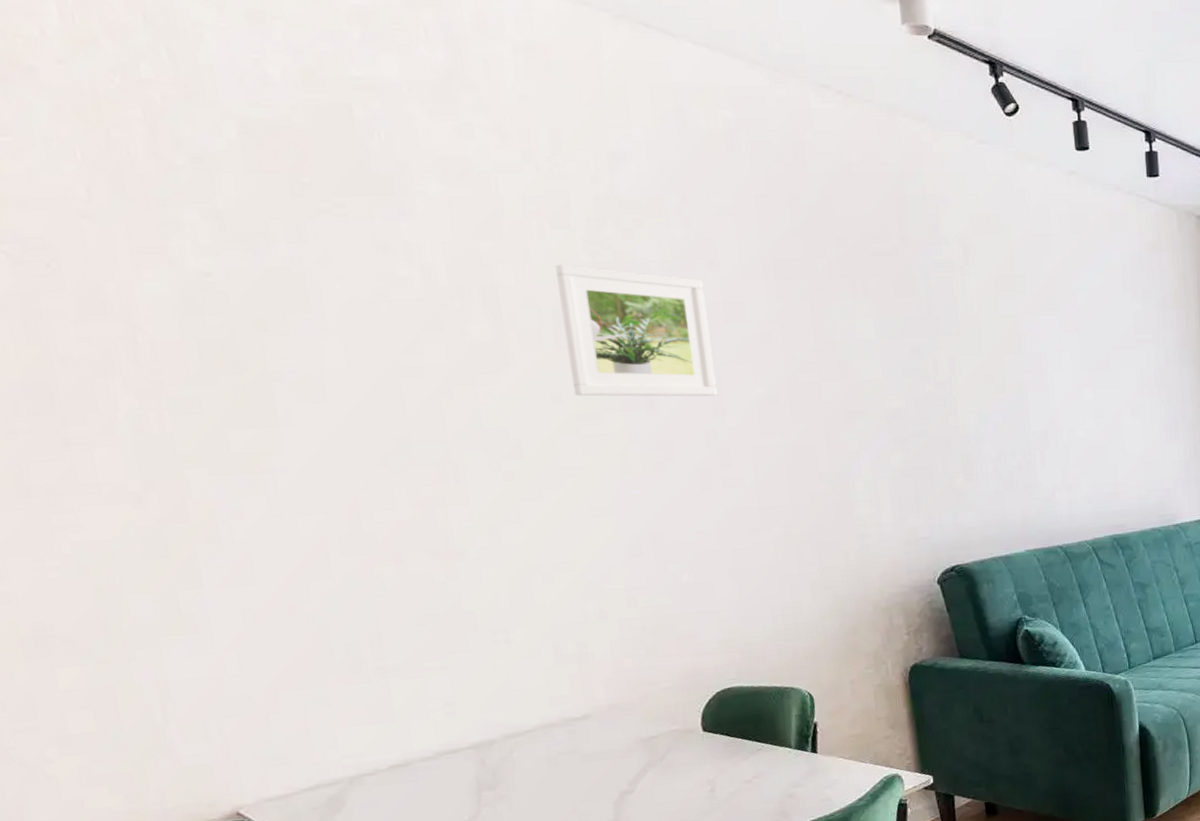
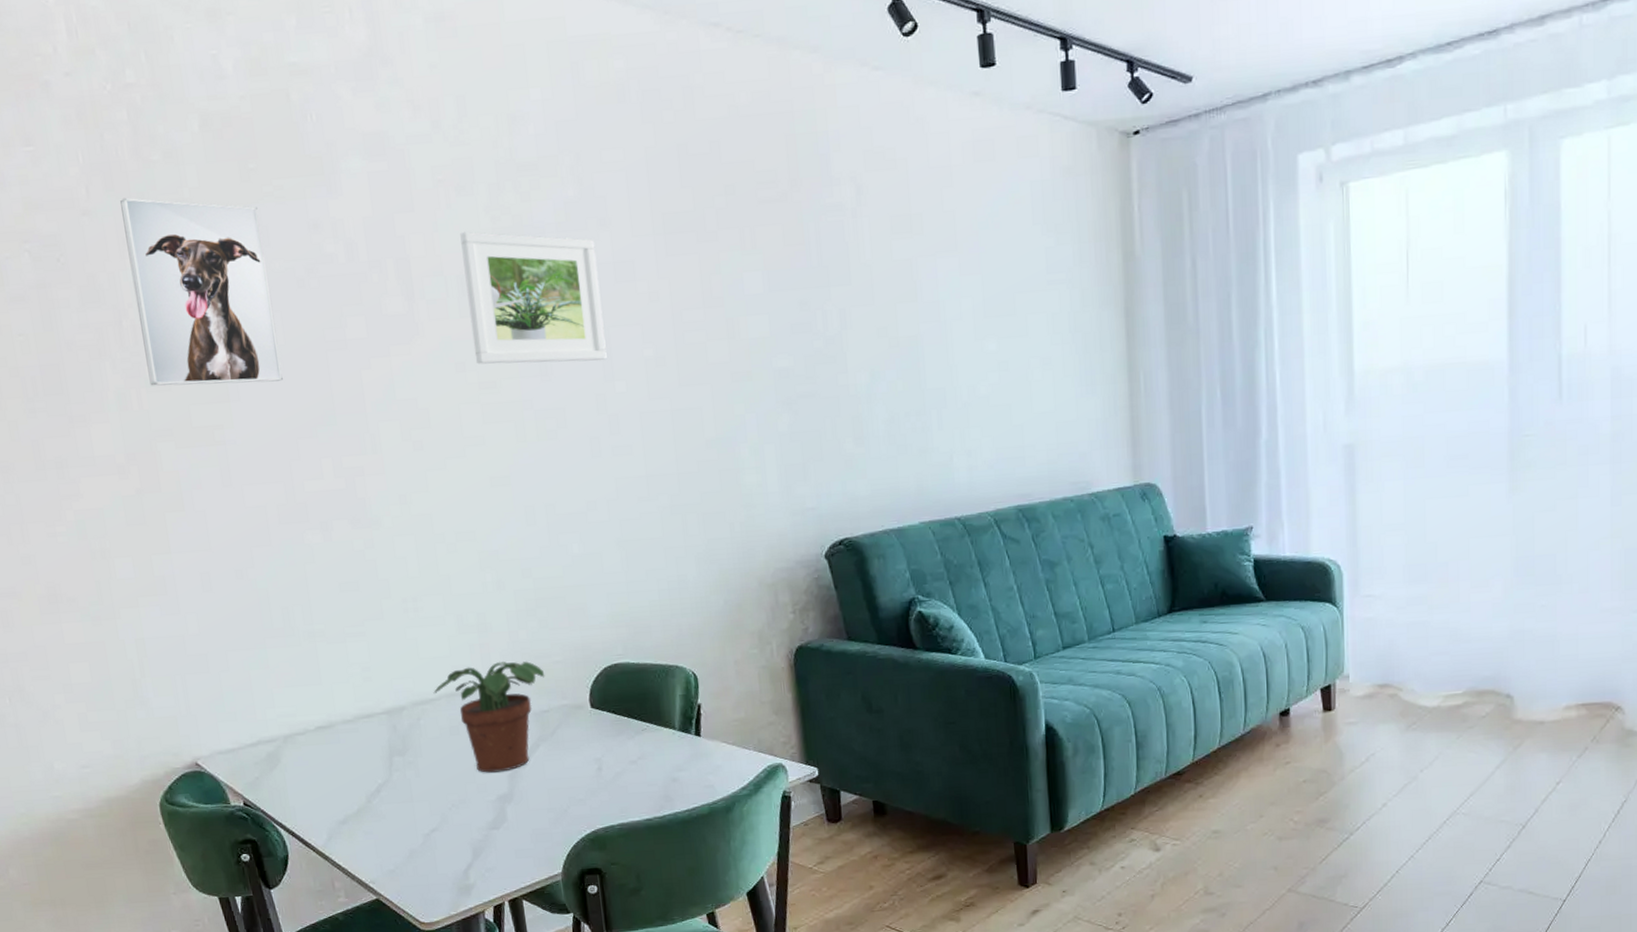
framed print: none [133,202,346,408] -> present [120,197,283,386]
potted plant: none [528,689,653,802] -> present [433,661,545,773]

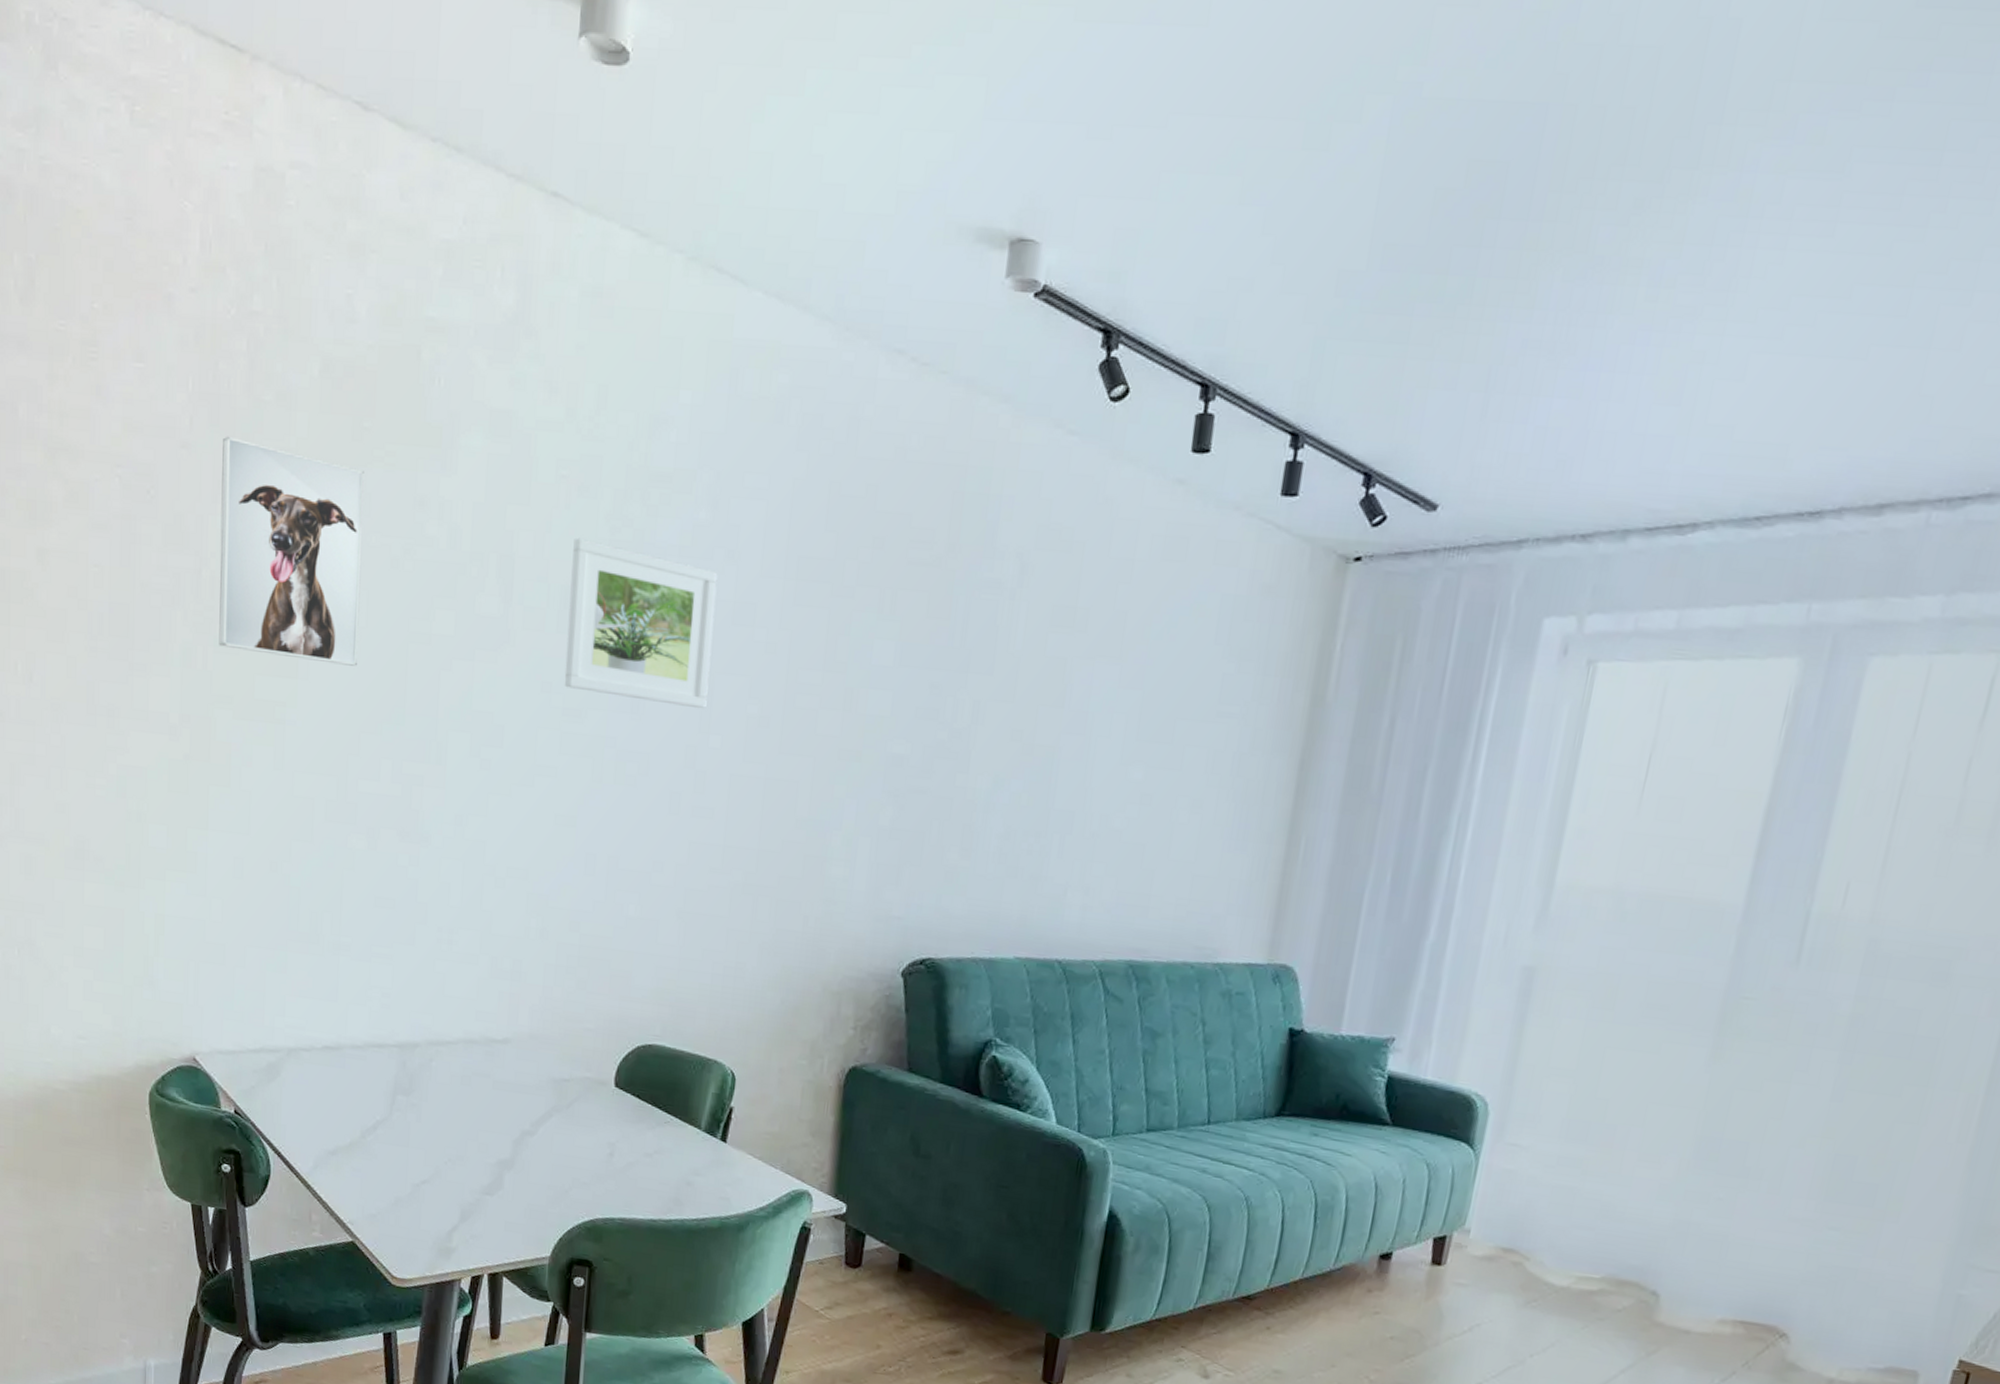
potted plant: present [433,661,545,773] -> none [451,1015,573,1136]

